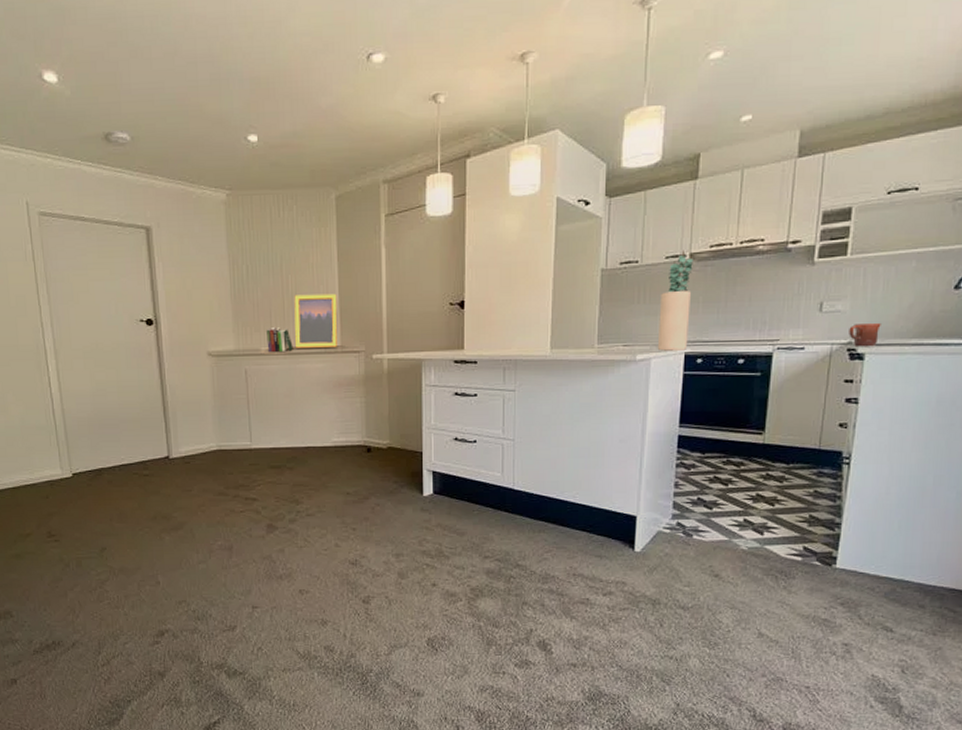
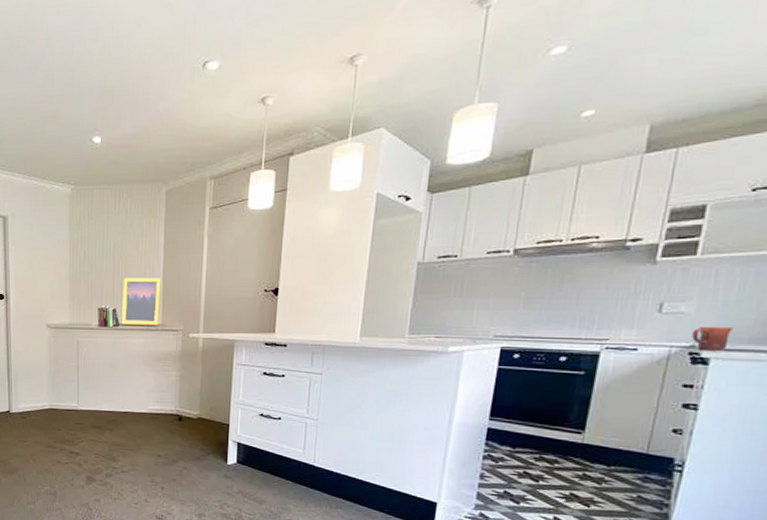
vase: present [657,250,693,351] -> none [471,245,517,345]

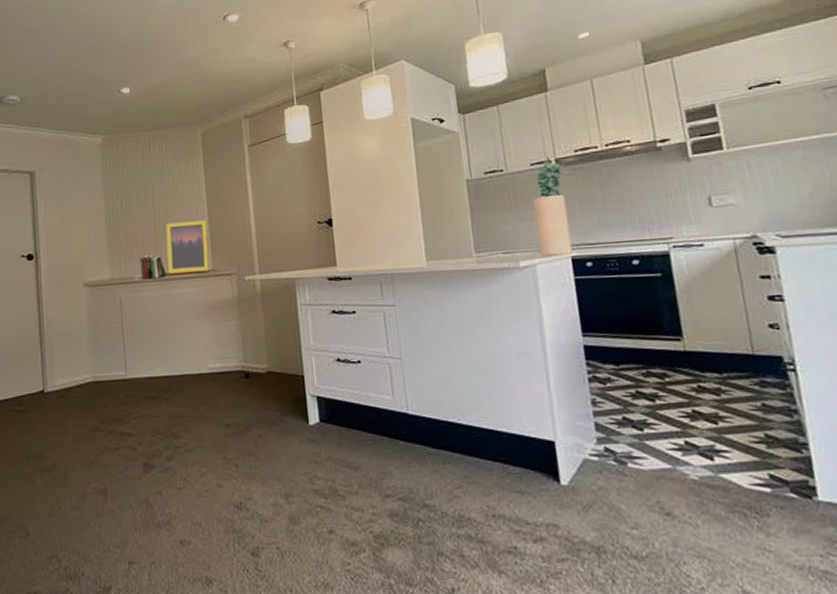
vase: none [471,245,517,345] -> present [532,156,573,257]
mug: present [692,327,735,352] -> none [748,214,786,241]

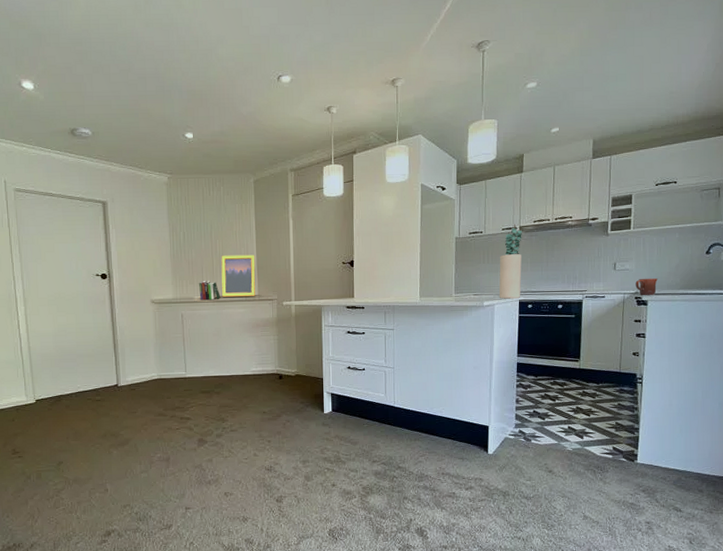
mug: none [748,214,786,241] -> present [635,278,659,296]

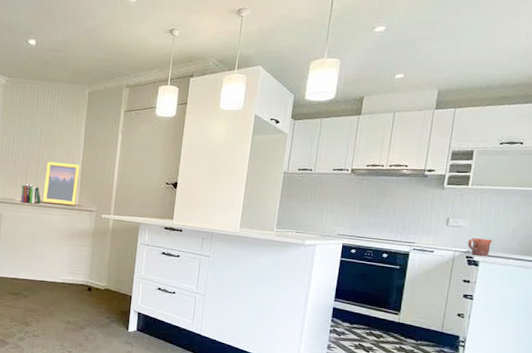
vase: present [498,224,522,299] -> none [321,166,354,242]

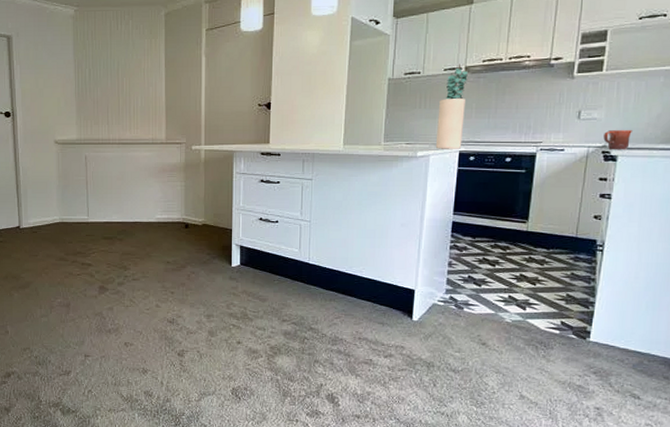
books: present [20,184,41,204] -> none [104,121,126,142]
picture frame: present [42,161,80,205] -> none [127,94,164,139]
vase: none [321,166,354,242] -> present [435,64,468,149]

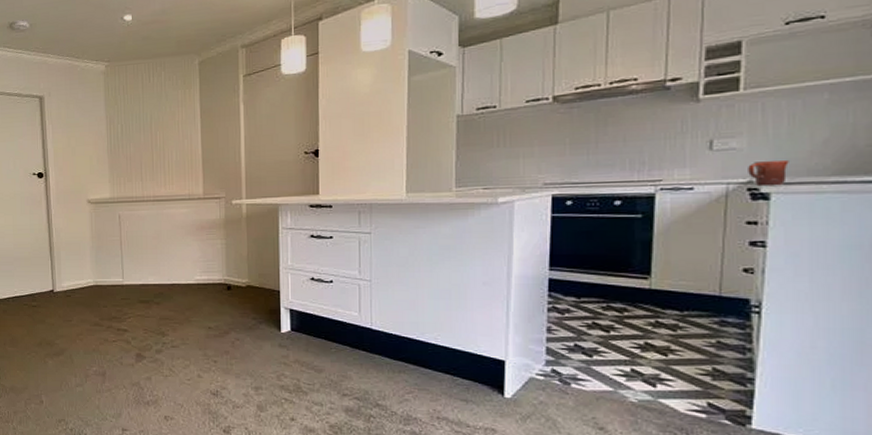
vase: present [435,64,468,149] -> none [520,93,557,194]

